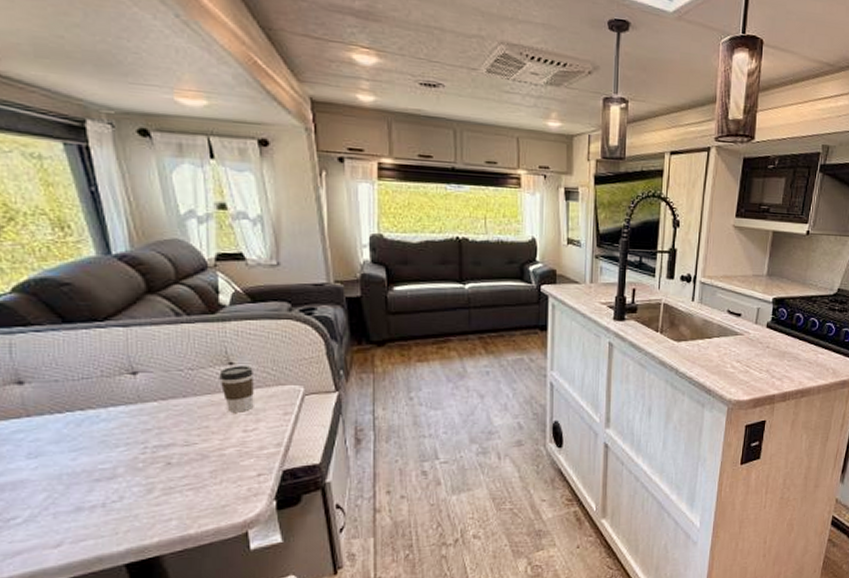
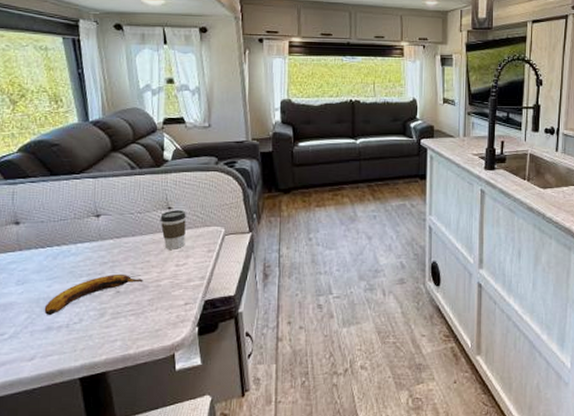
banana: none [69,442,202,495] -> present [44,273,143,316]

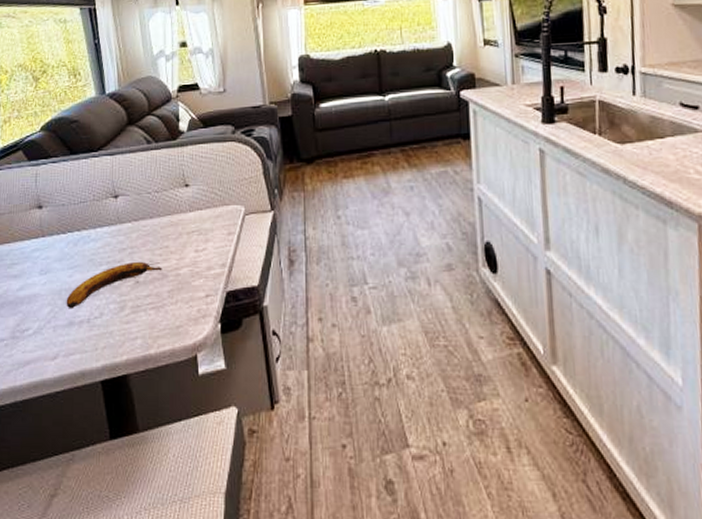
coffee cup: present [160,210,186,249] -> none [177,187,204,233]

